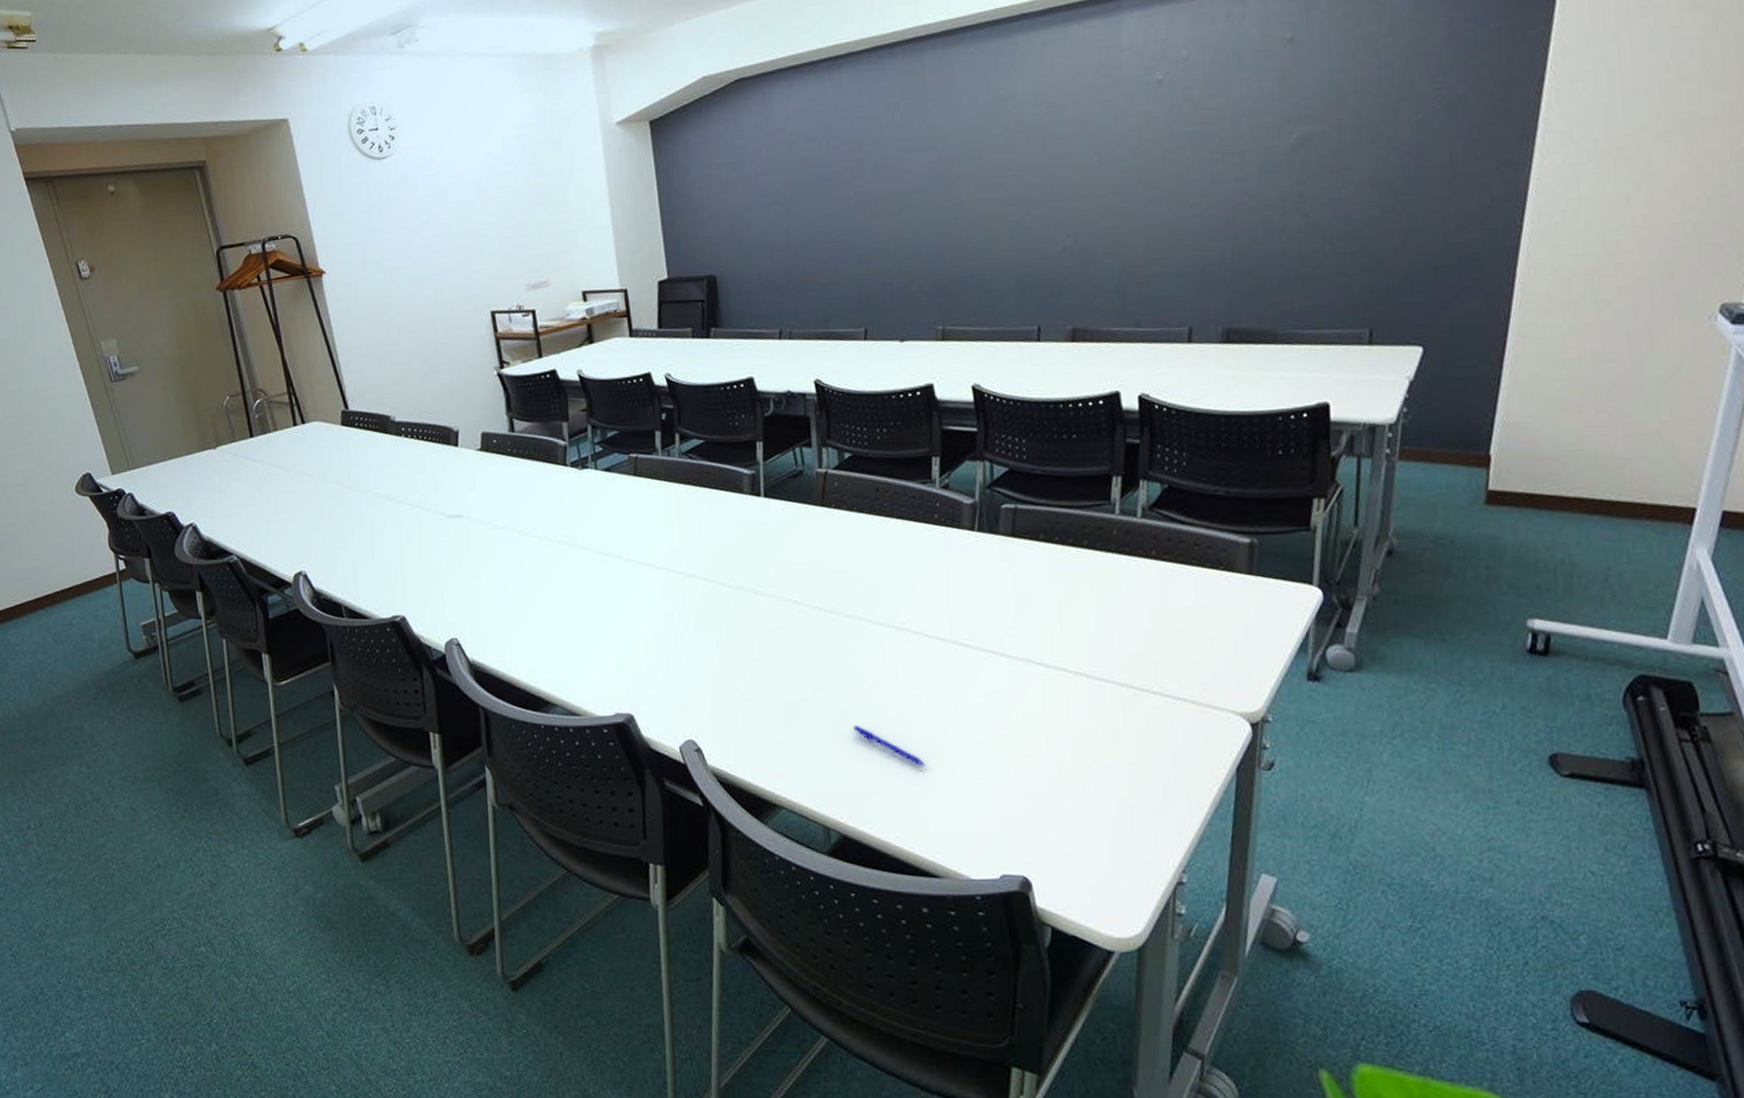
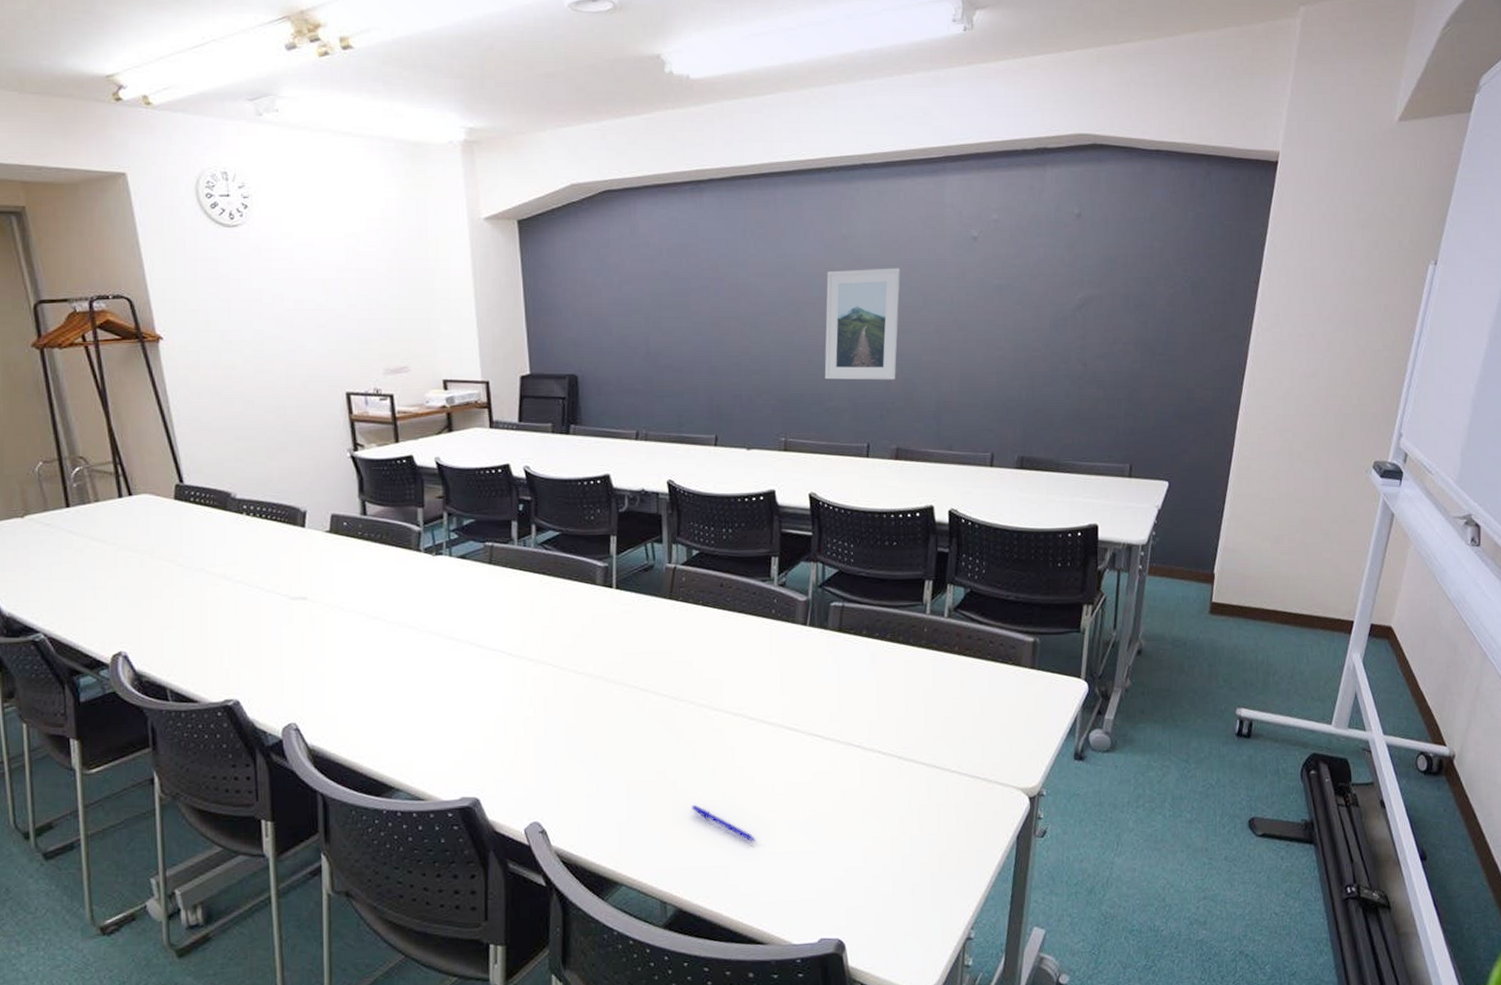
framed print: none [984,125,1071,259] -> present [824,268,900,380]

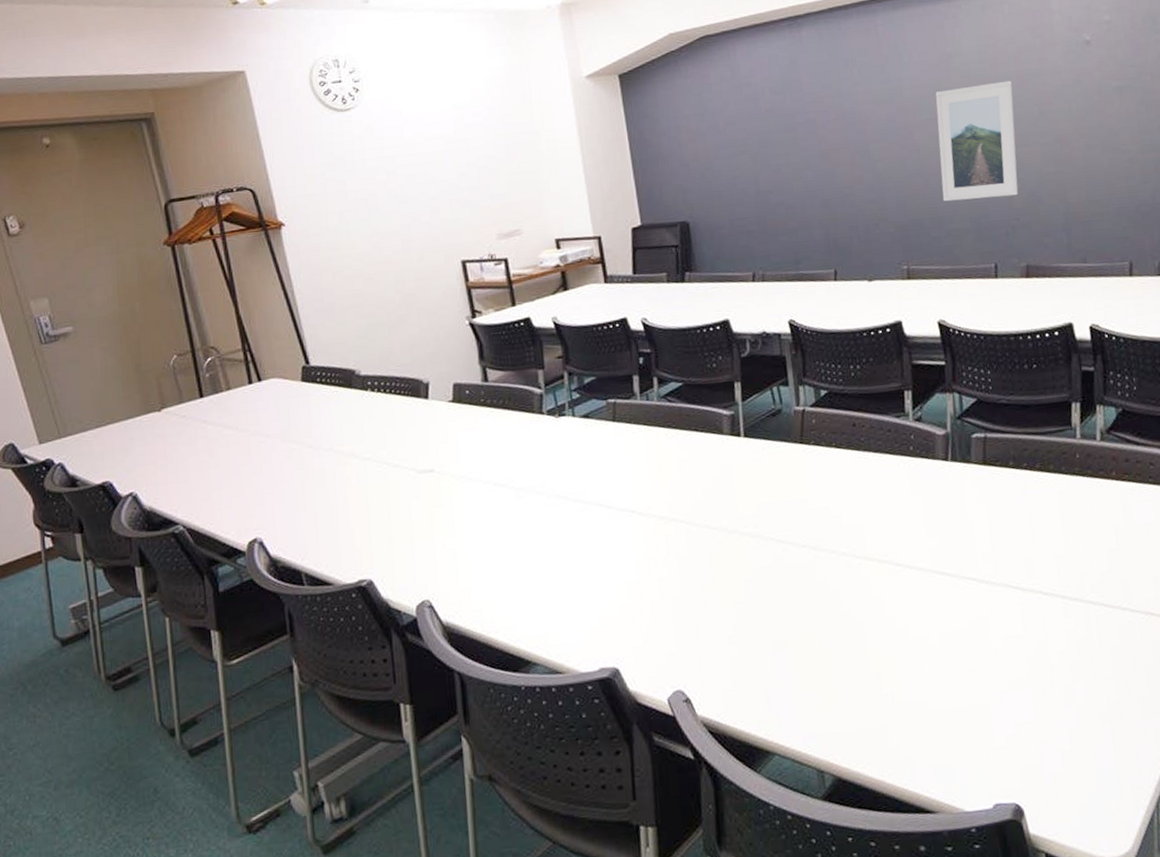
pen: present [692,804,755,841] -> none [842,661,914,699]

